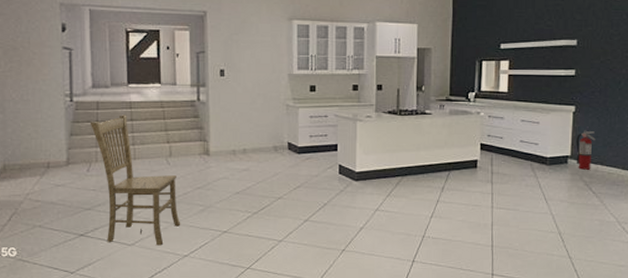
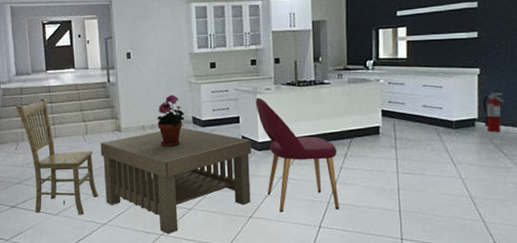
coffee table: none [185,153,348,268] -> present [100,127,251,235]
potted plant: none [249,118,280,174] -> present [157,95,185,147]
dining chair: none [355,125,435,246] -> present [255,97,339,212]

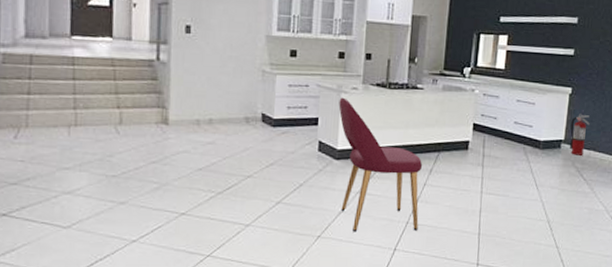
dining chair: present [15,98,99,215] -> none [20,72,130,229]
coffee table: present [100,127,251,235] -> none [137,125,329,256]
potted plant: present [157,95,185,147] -> none [216,84,253,149]

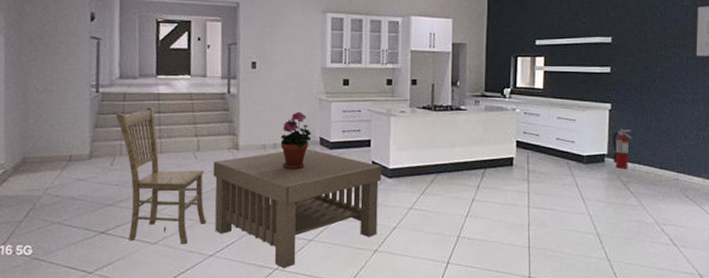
dining chair: none [20,72,130,229] -> present [115,107,207,245]
coffee table: none [137,125,329,256] -> present [213,148,382,269]
potted plant: none [216,84,253,149] -> present [280,112,312,170]
dining chair: present [338,97,423,232] -> none [389,120,470,246]

